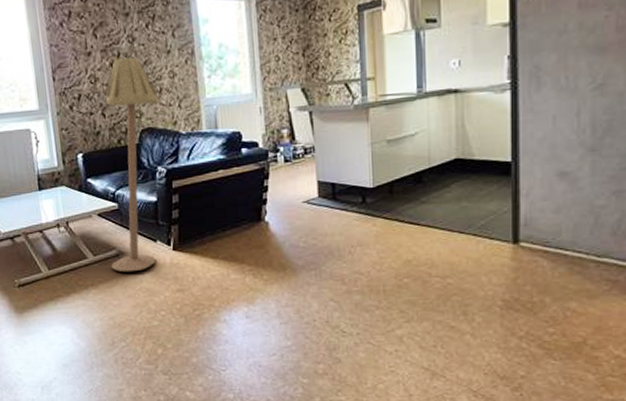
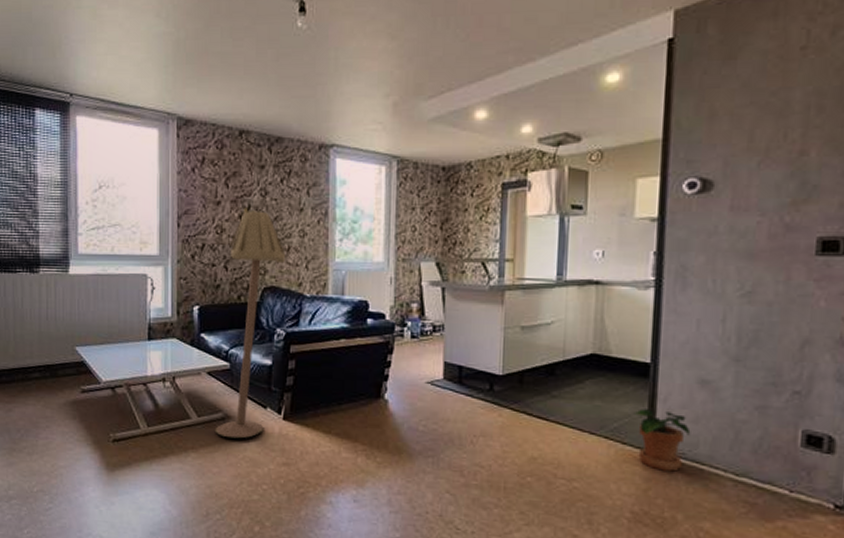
potted plant: none [499,205,553,260] -> present [633,409,691,472]

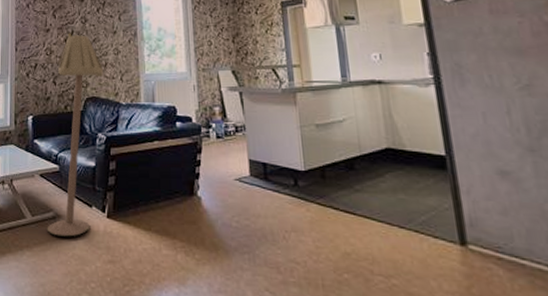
potted plant: present [633,409,691,472] -> none [439,201,503,267]

